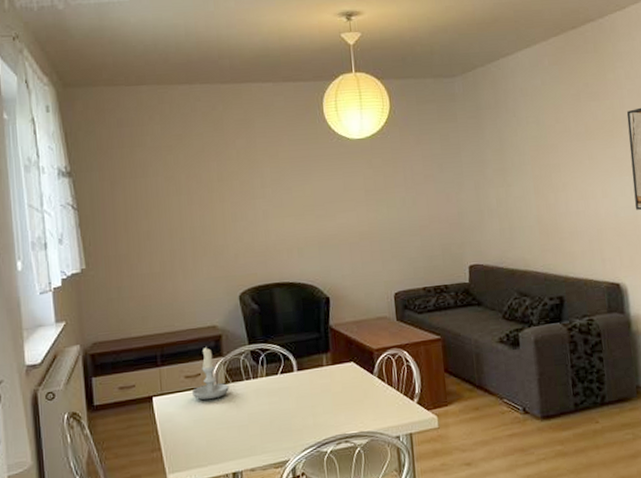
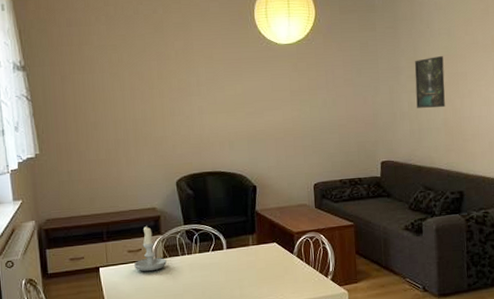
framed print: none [501,147,538,205] -> present [414,56,445,108]

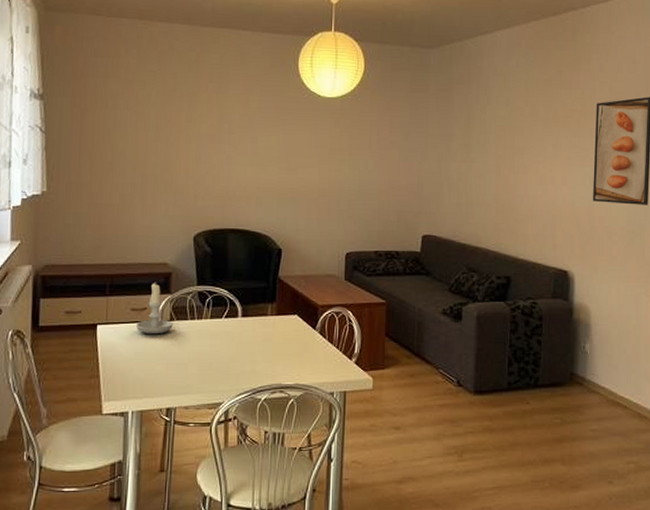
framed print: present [414,56,445,108] -> none [466,126,499,182]

